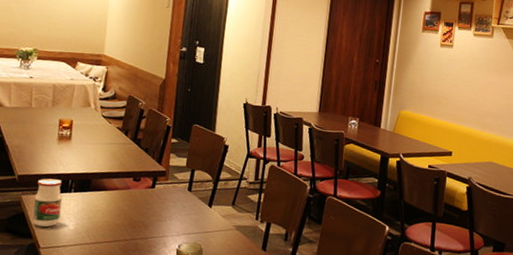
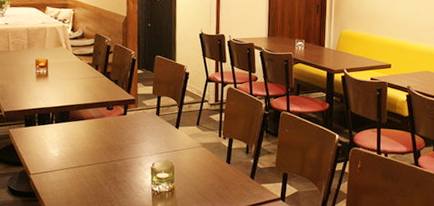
jar: present [32,178,62,228] -> none [20,113,46,156]

